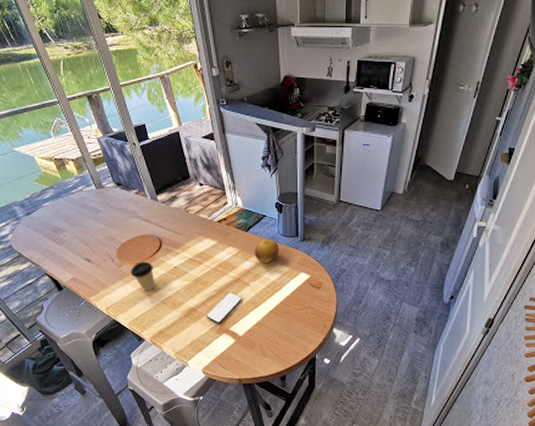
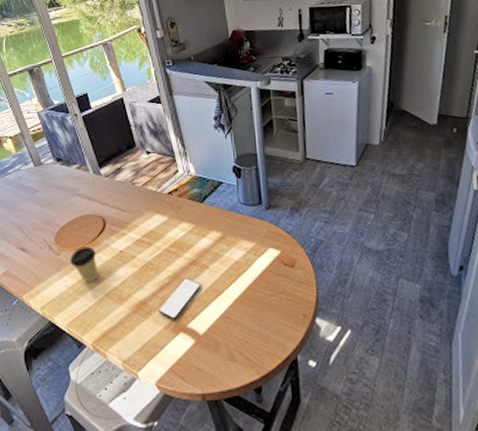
fruit: present [255,239,280,264] -> none [212,209,242,240]

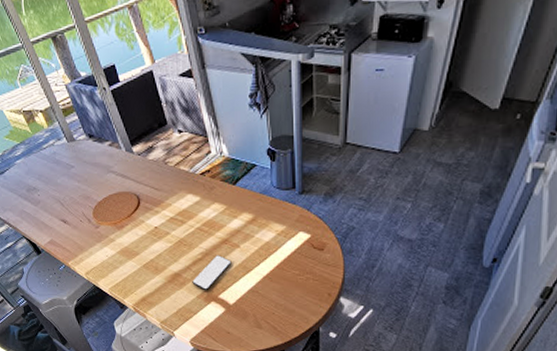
coffee cup: present [70,246,97,282] -> none [108,221,135,253]

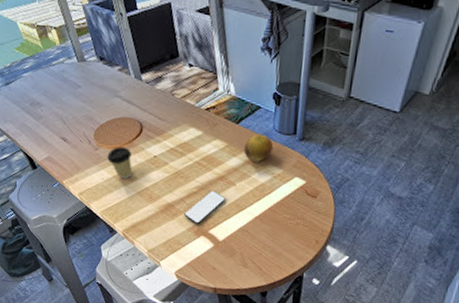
coffee cup: none [108,221,135,253] -> present [107,146,132,179]
fruit: none [244,192,274,222] -> present [244,134,274,163]

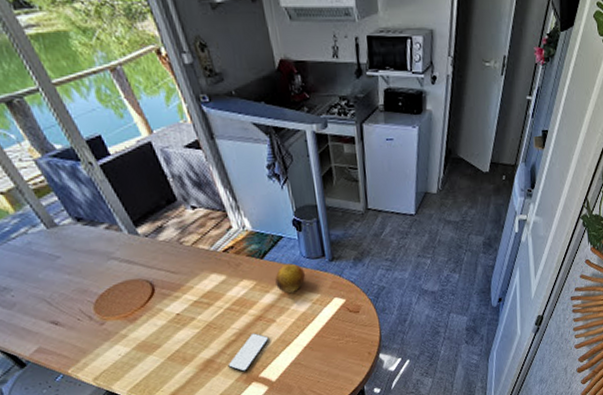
coffee cup: present [107,146,132,179] -> none [118,312,155,349]

